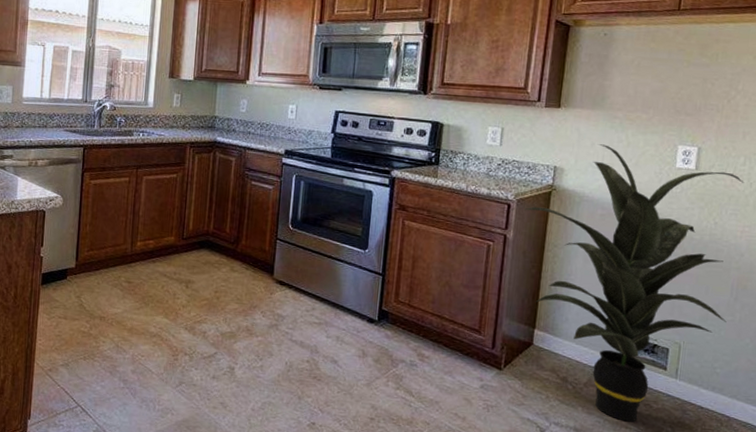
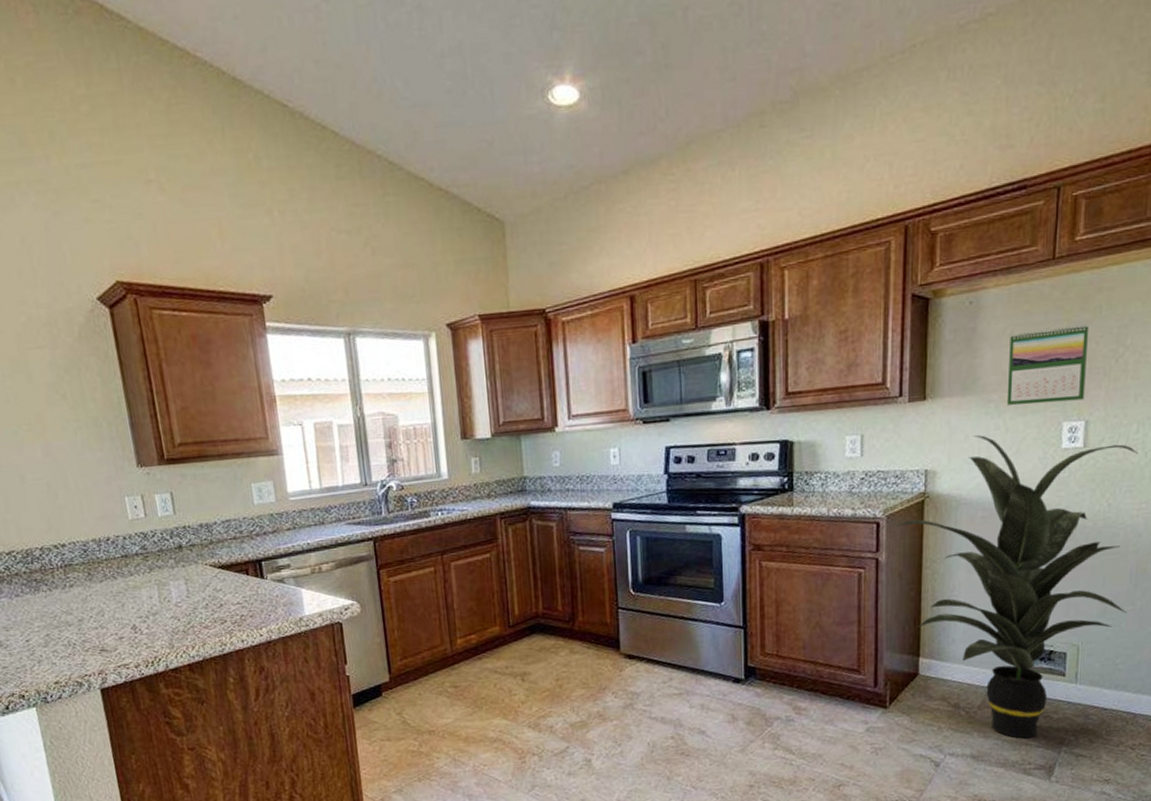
calendar: none [630,65,707,129] -> present [1006,324,1090,405]

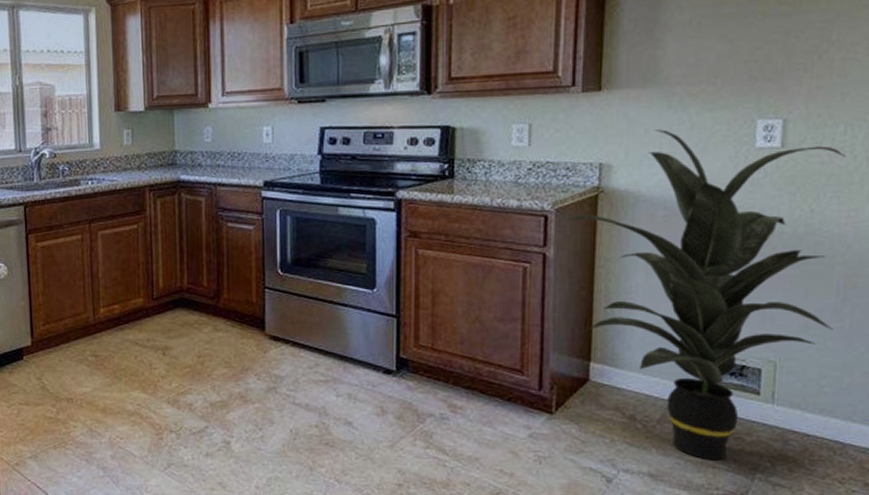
calendar: present [1006,324,1090,405] -> none [692,17,788,100]

